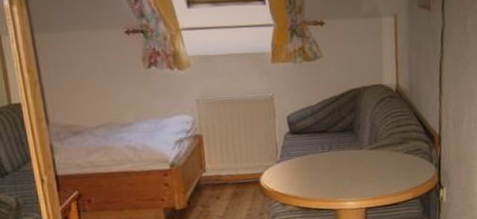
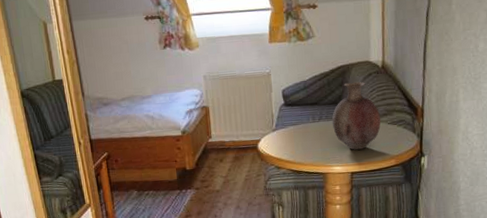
vase: none [343,106,397,183] -> present [332,81,381,150]

